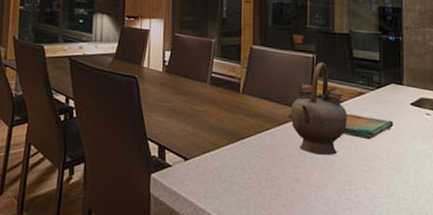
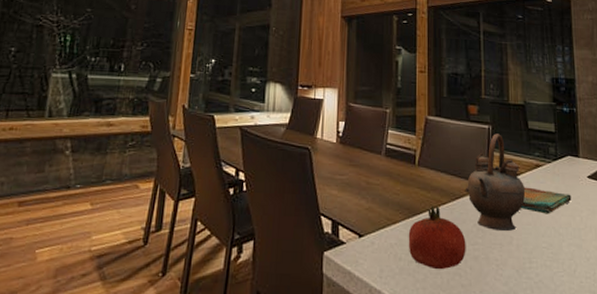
fruit: none [232,131,288,191] -> present [408,206,466,270]

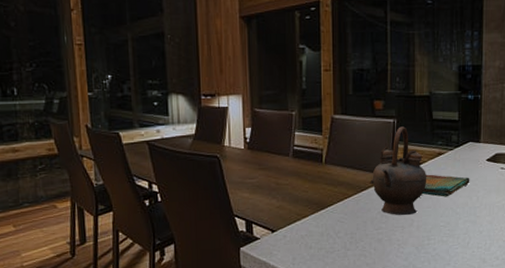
fruit: present [408,206,466,270] -> none [317,199,371,254]

